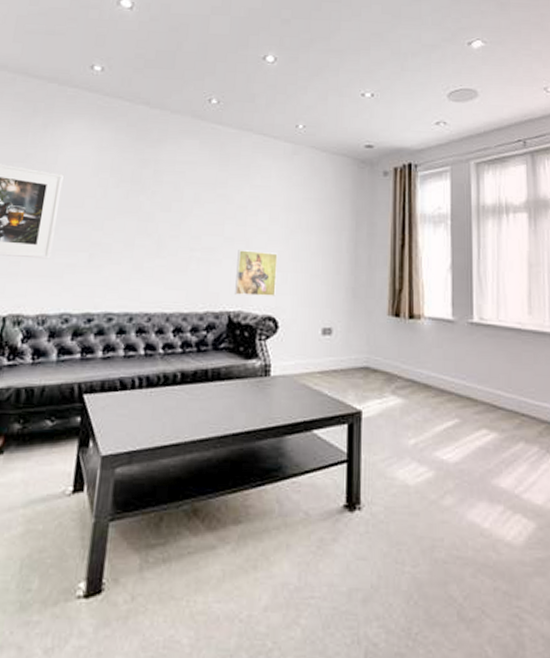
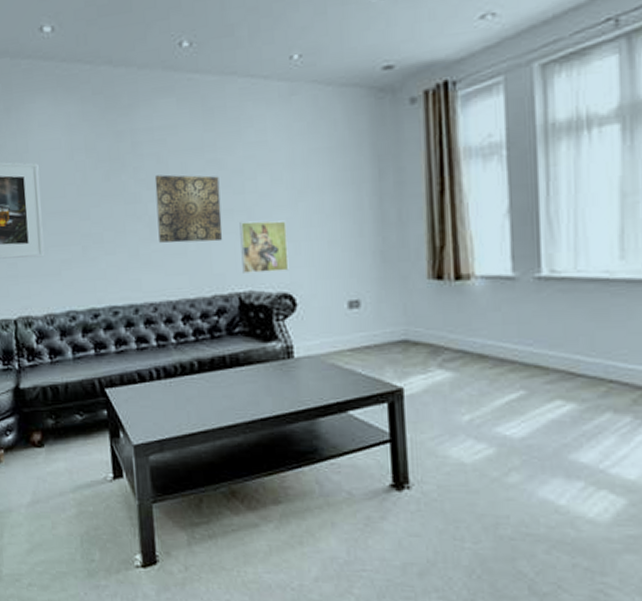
wall art: none [164,201,226,264] -> present [154,174,223,243]

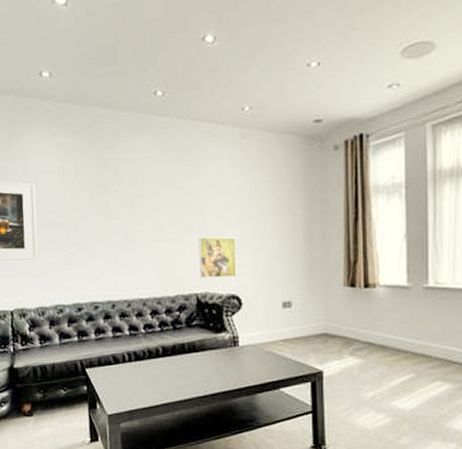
wall art: present [154,174,223,243] -> none [131,197,185,252]

